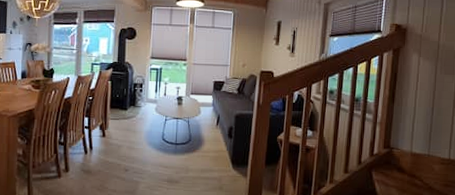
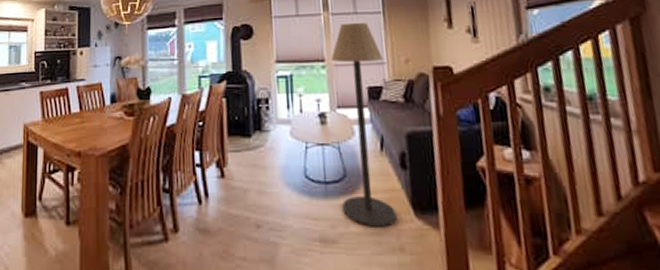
floor lamp: none [185,35,228,174] -> present [331,23,397,227]

